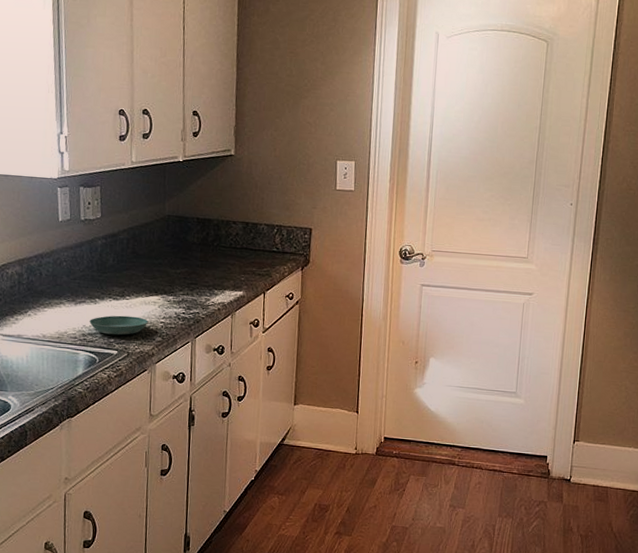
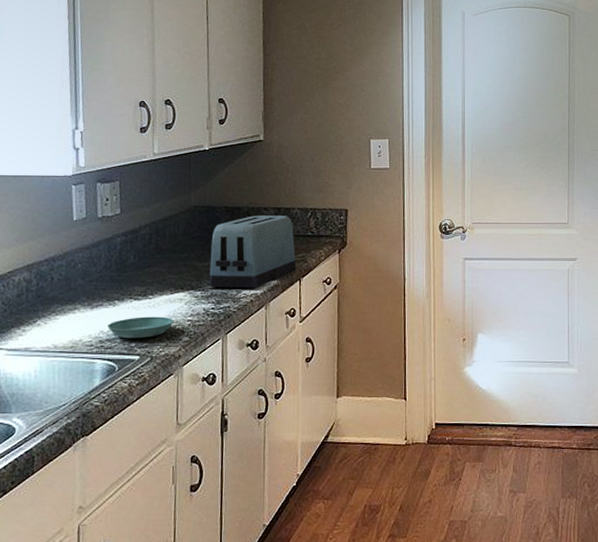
toaster: none [180,228,262,297] -> present [209,215,297,288]

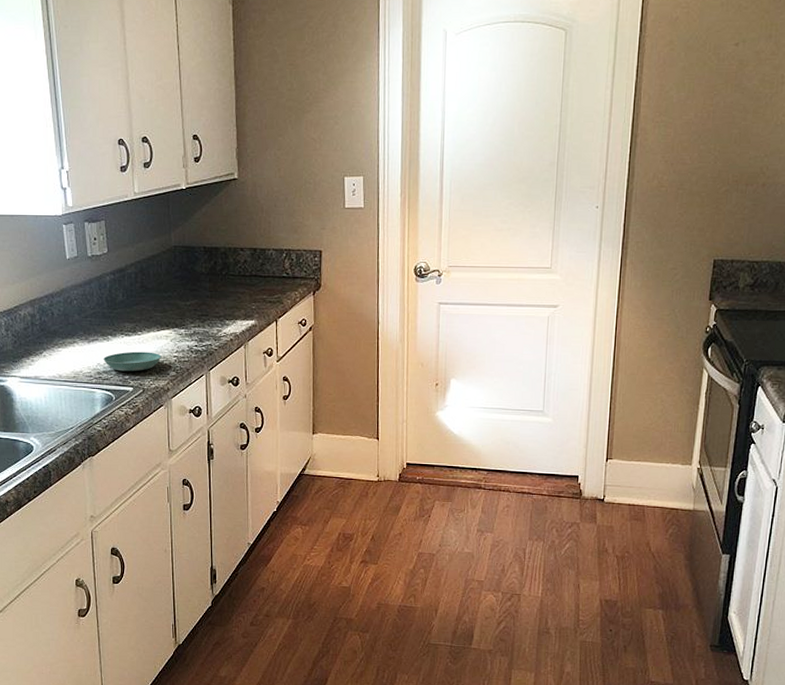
toaster: present [209,215,297,288] -> none [191,256,273,327]

